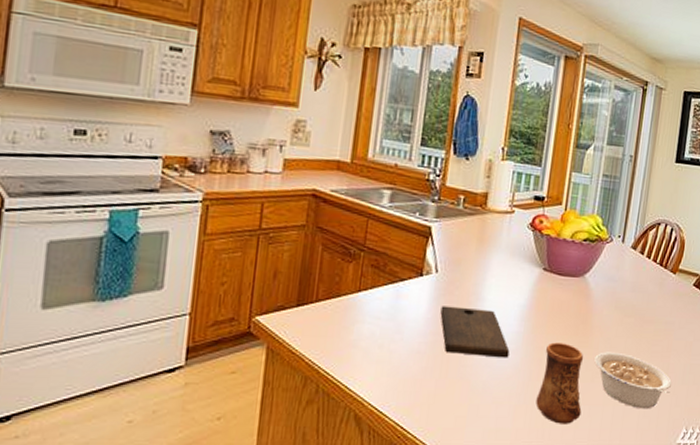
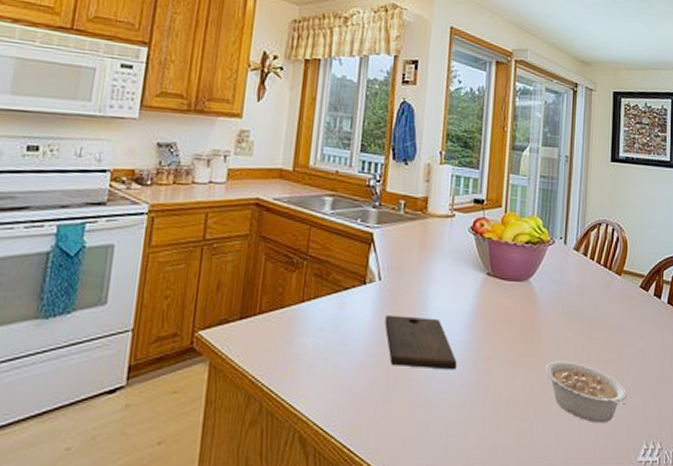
cup: present [536,342,584,424] -> none [487,352,535,442]

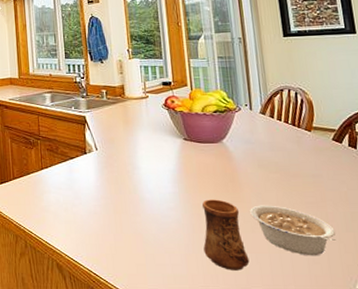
cutting board: present [385,315,457,370] -> none [106,175,171,215]
cup: none [487,352,535,442] -> present [201,199,250,270]

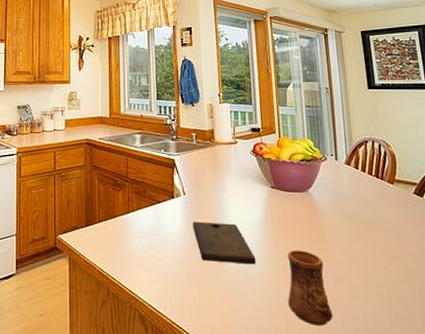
cutting board: none [106,175,171,215] -> present [192,221,256,265]
legume: present [250,205,336,256] -> none [334,257,417,313]

